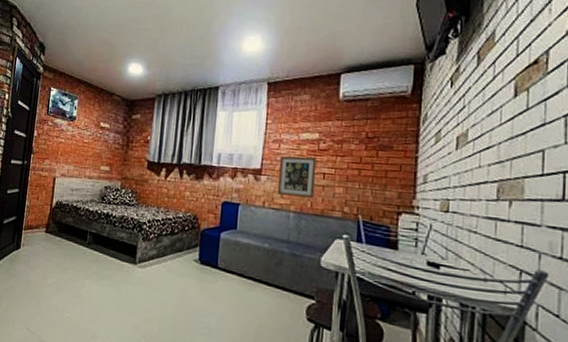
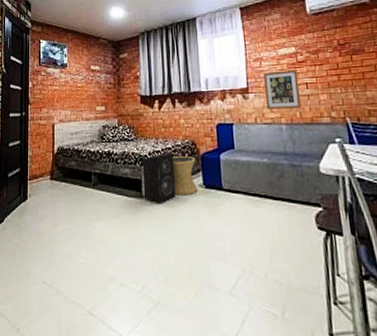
speaker: none [136,222,173,273] -> present [142,151,176,205]
side table: none [168,228,195,269] -> present [172,156,198,196]

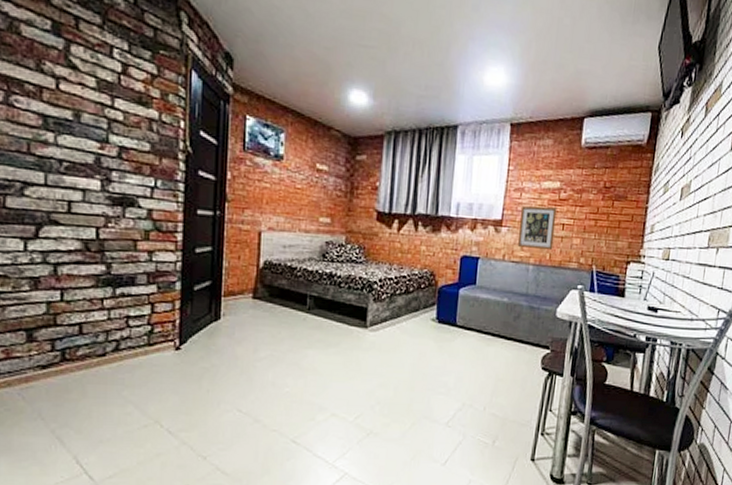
speaker: present [142,151,176,205] -> none [367,280,408,336]
side table: present [172,156,198,196] -> none [403,286,432,329]

